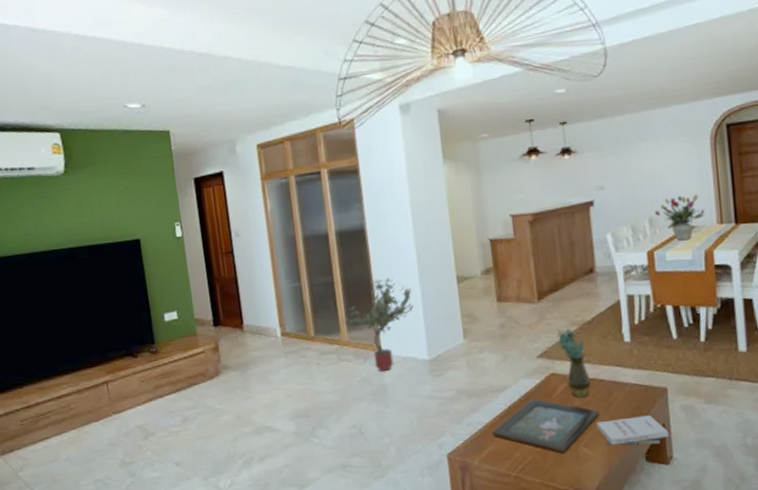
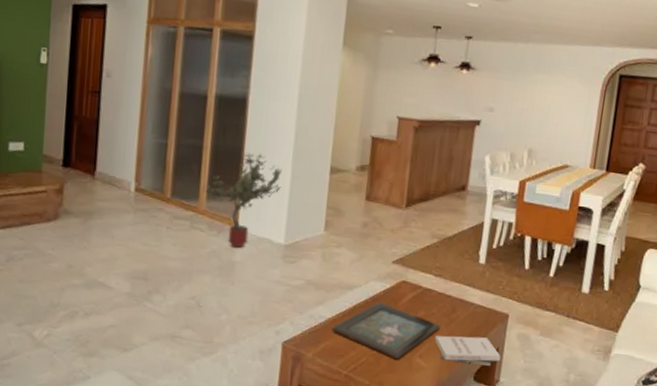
vase: present [556,328,591,398] -> none [415,239,441,310]
flower arrangement: present [655,194,705,242] -> none [535,133,581,179]

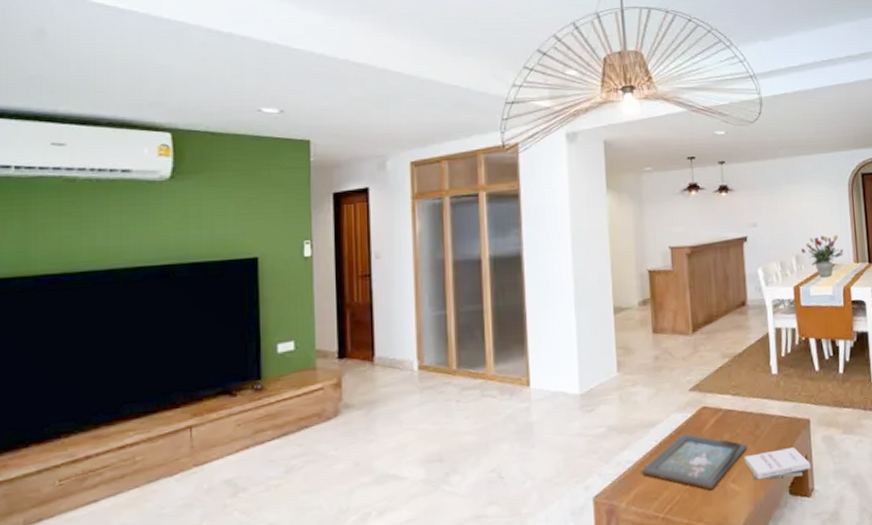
potted tree: present [205,153,283,248] -> none [491,307,568,408]
flower arrangement: none [535,133,581,179] -> present [801,235,843,278]

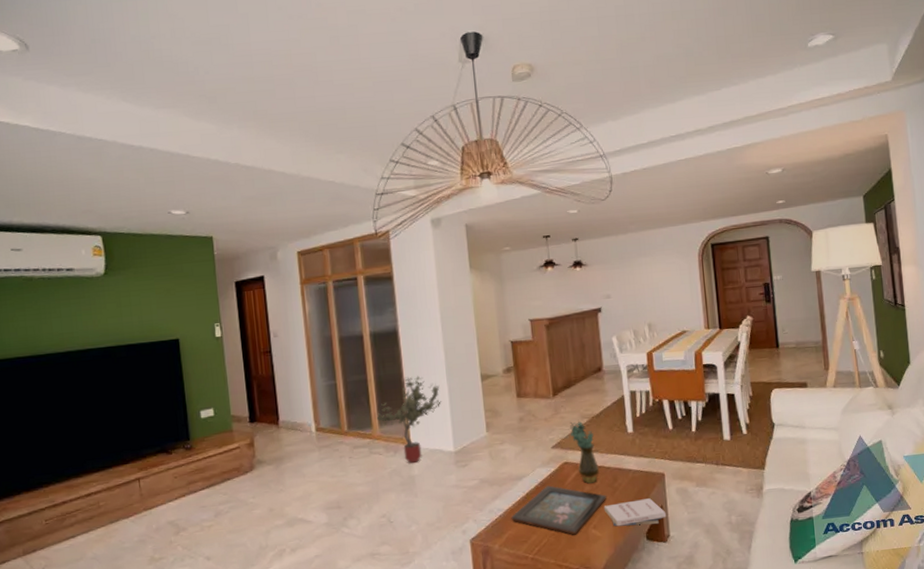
potted tree: none [491,307,568,408] -> present [376,376,441,463]
vase: none [709,360,740,431] -> present [569,420,599,484]
flower arrangement: present [801,235,843,278] -> none [653,303,694,344]

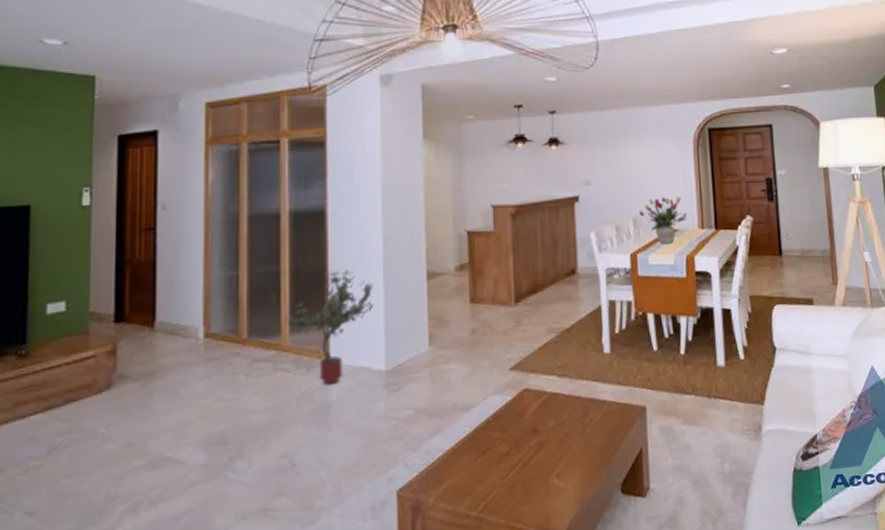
decorative tray: present [511,485,607,535] -> none [452,419,575,486]
vase: present [569,420,599,484] -> none [533,335,567,418]
books: present [603,498,666,527] -> none [570,439,647,476]
flower arrangement: none [653,303,694,344] -> present [639,196,687,245]

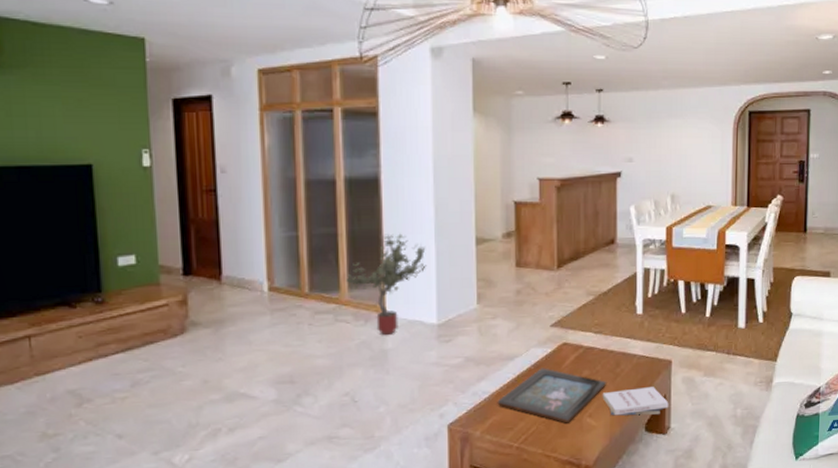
decorative tray: none [452,419,575,486] -> present [497,368,607,423]
books: none [570,439,647,476] -> present [602,387,669,416]
flower arrangement: present [639,196,687,245] -> none [677,175,722,220]

